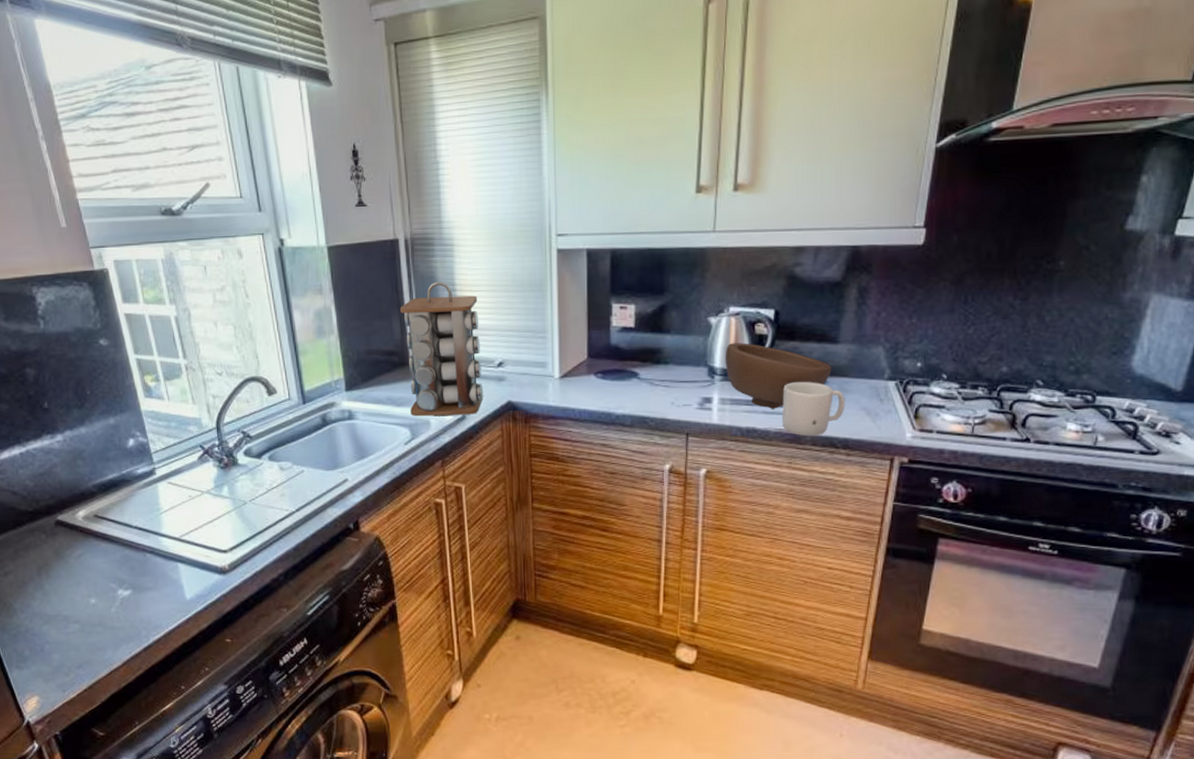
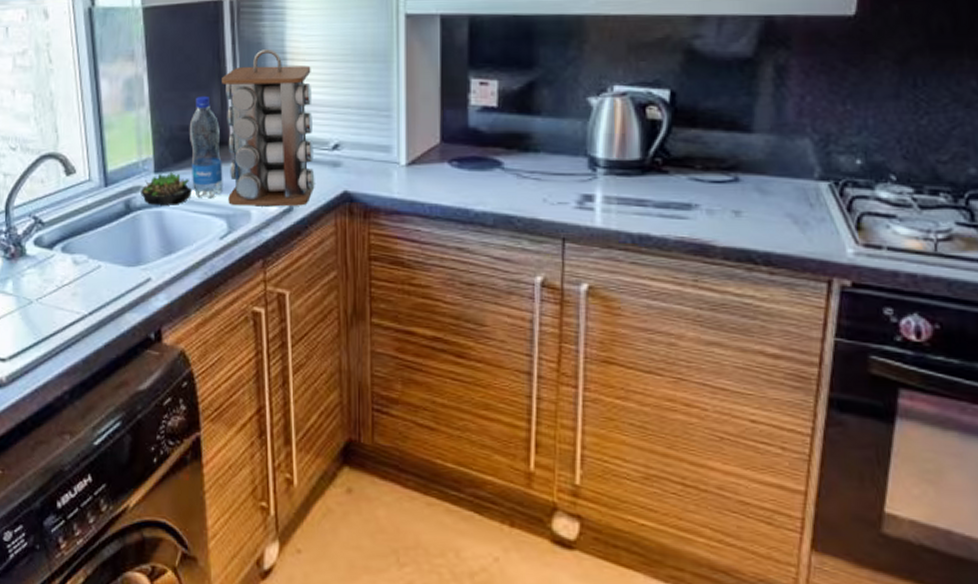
succulent plant: none [335,389,380,418] -> present [141,172,193,205]
bottle: none [374,323,406,411] -> present [189,96,223,199]
wooden bowl: present [725,343,832,409] -> none [609,129,746,212]
mug: present [782,381,845,437] -> none [683,178,765,249]

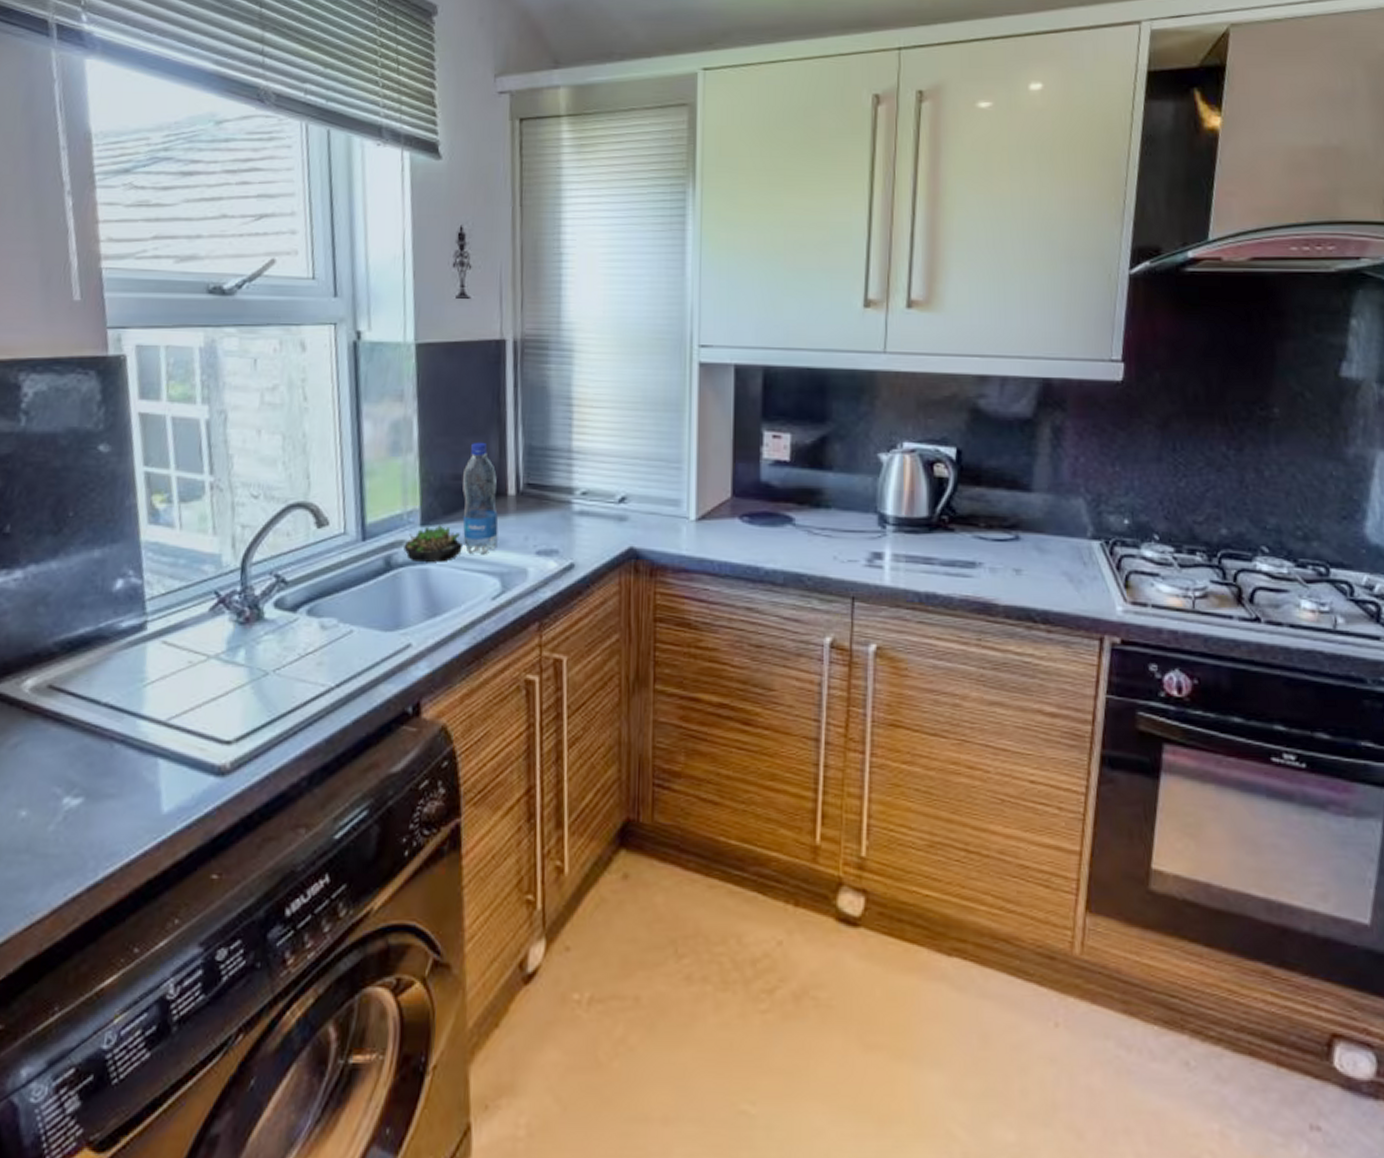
spice rack: present [222,48,315,207] -> none [501,393,599,564]

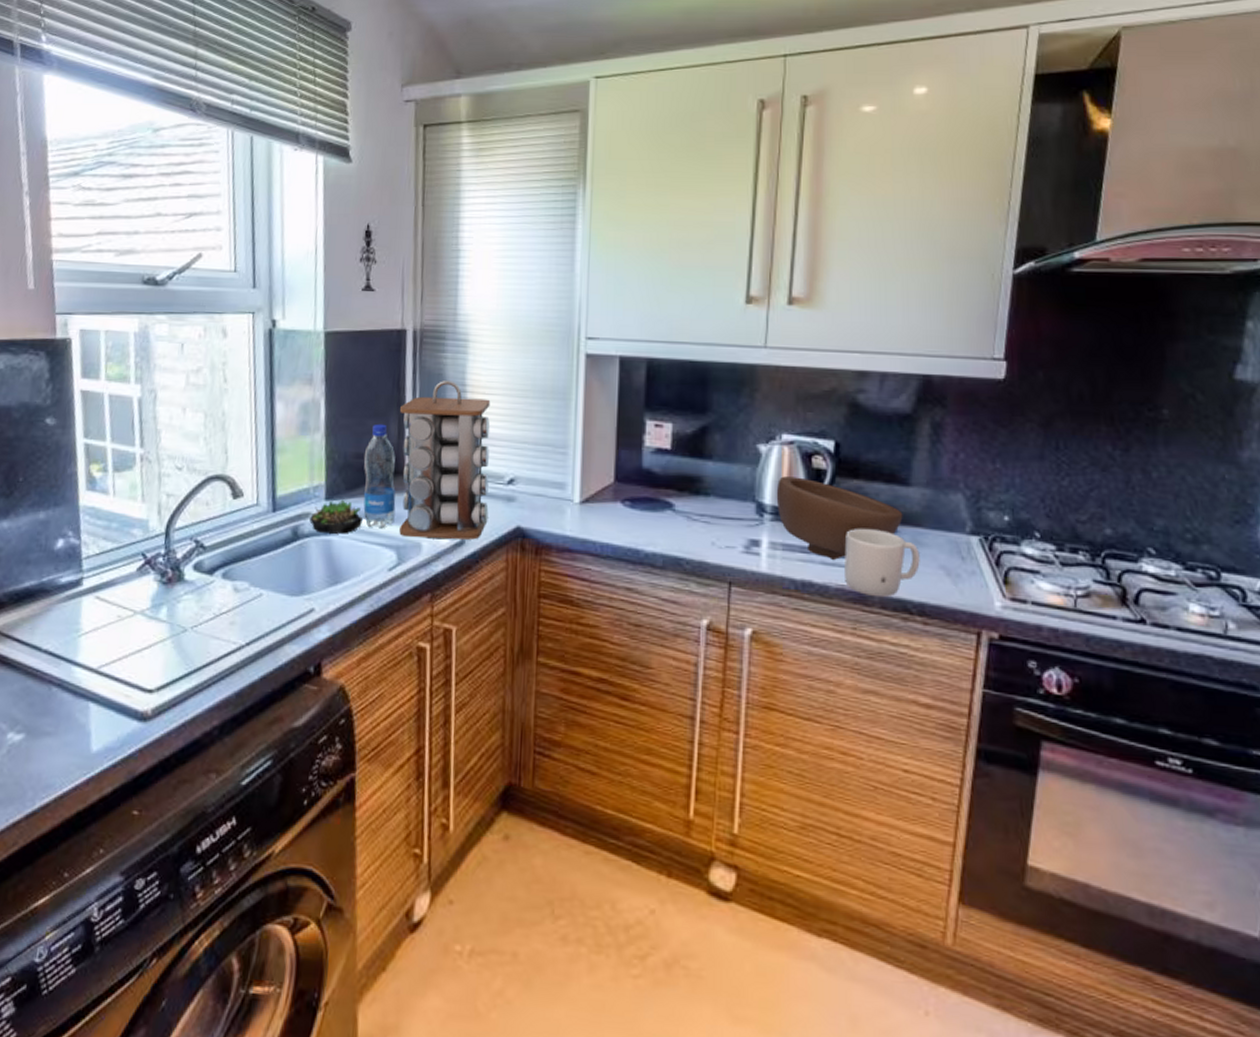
spice rack: none [501,393,599,564] -> present [399,379,491,540]
wooden bowl: none [898,486,1026,570] -> present [776,476,903,560]
mug: none [968,536,1043,607] -> present [844,528,920,598]

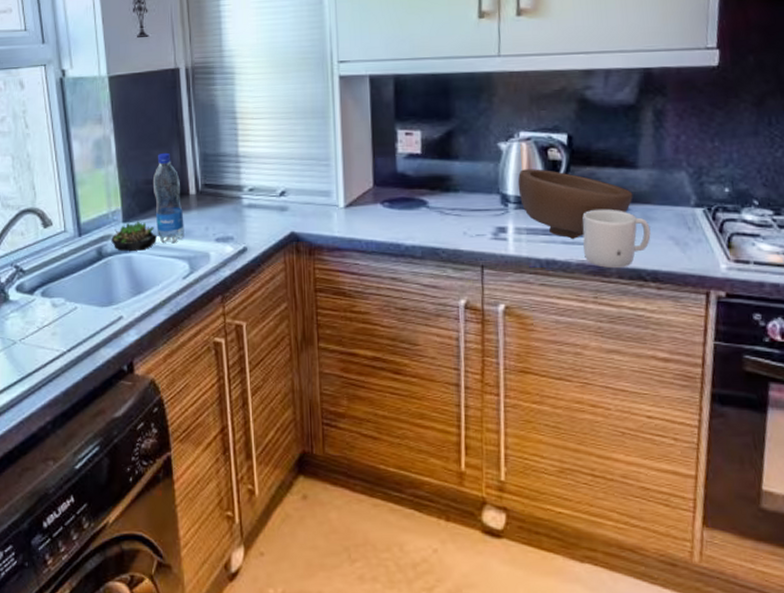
spice rack: present [399,379,491,540] -> none [180,109,266,249]

